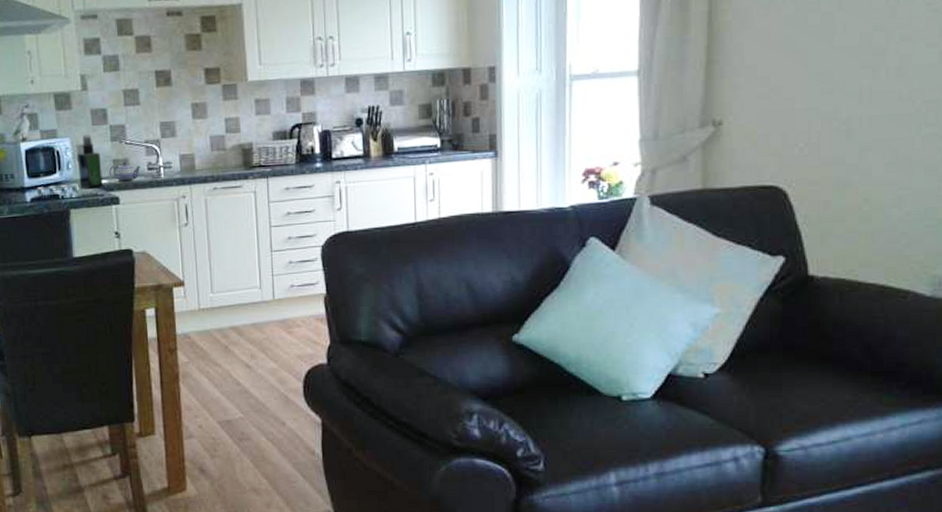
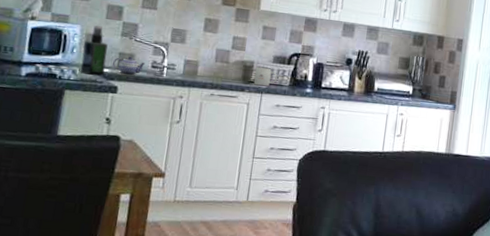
mug: none [255,147,281,170] -> present [253,67,278,87]

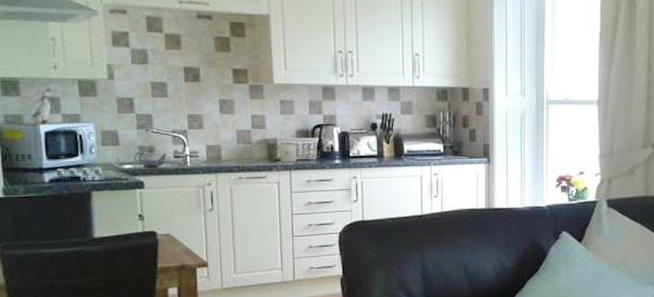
spray bottle: present [80,25,108,75] -> none [102,120,127,173]

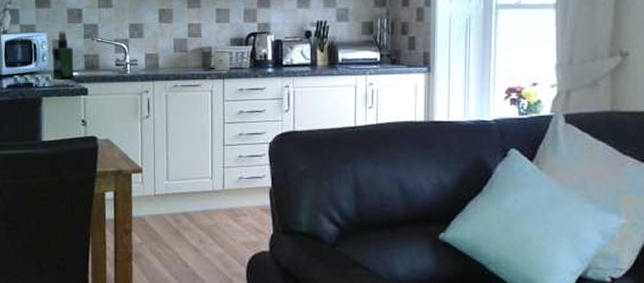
spray bottle: none [102,120,127,173] -> present [52,30,74,80]
teapot: present [134,149,167,169] -> none [80,57,110,76]

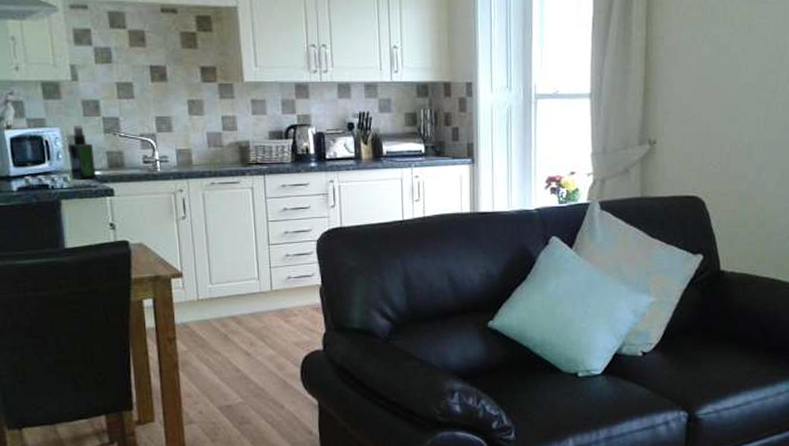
mug: present [214,51,237,71] -> none [252,145,278,167]

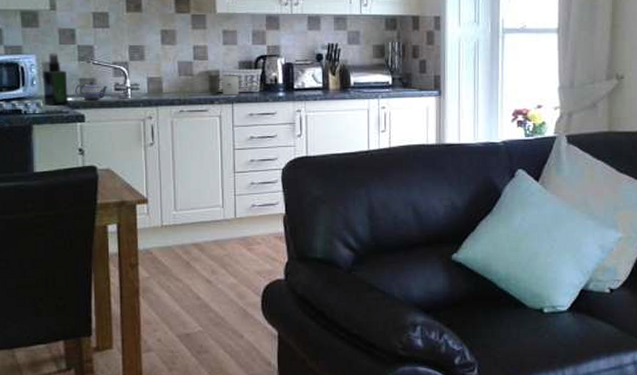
teapot: none [102,154,137,175] -> present [75,81,108,102]
mug: none [252,145,278,167] -> present [222,75,246,96]

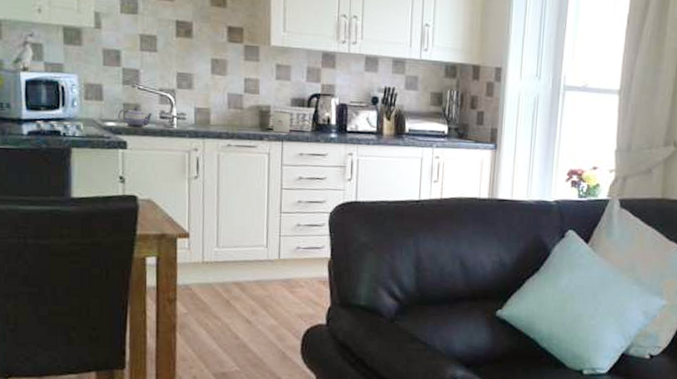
spray bottle: present [43,52,68,106] -> none [84,73,111,130]

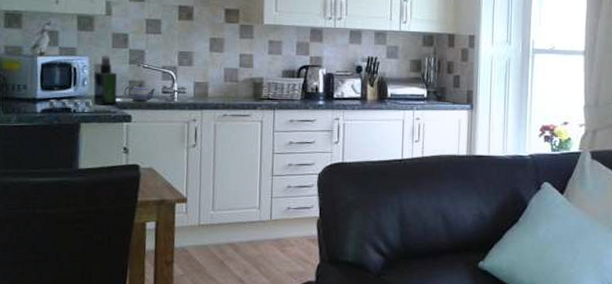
spray bottle: none [84,73,111,130] -> present [93,55,118,106]
mug: present [272,111,298,134] -> none [265,82,288,102]

